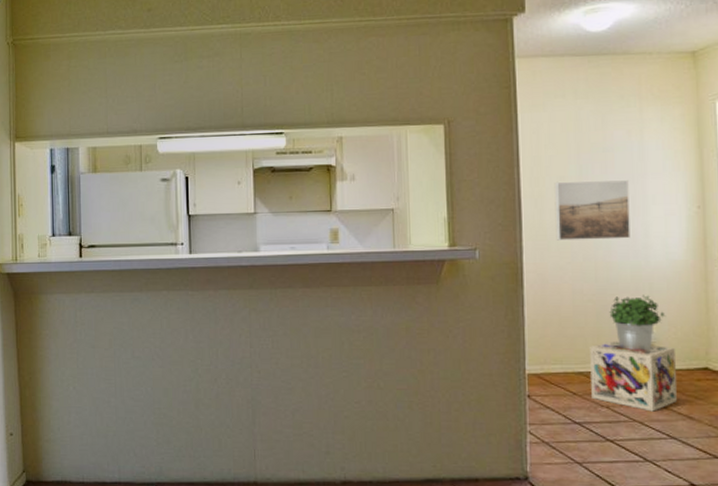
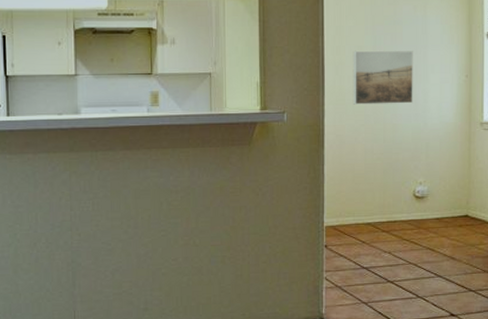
storage box: present [590,340,677,412] -> none [377,193,444,255]
potted plant: present [609,295,666,351] -> none [394,153,438,203]

